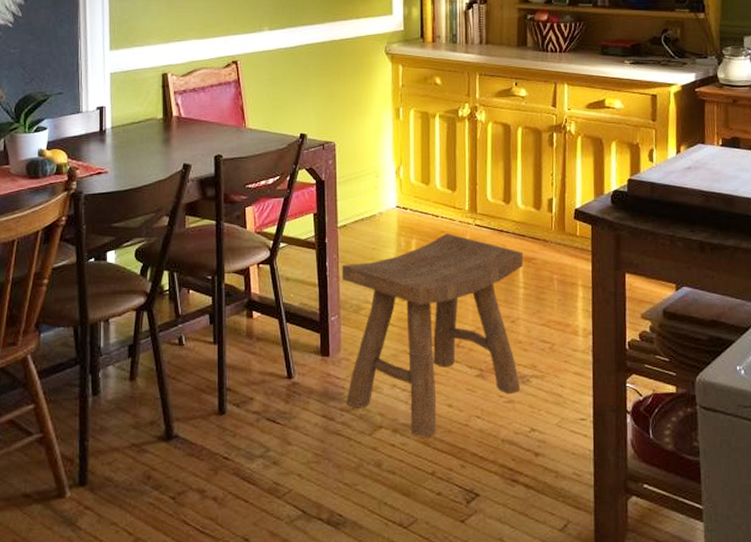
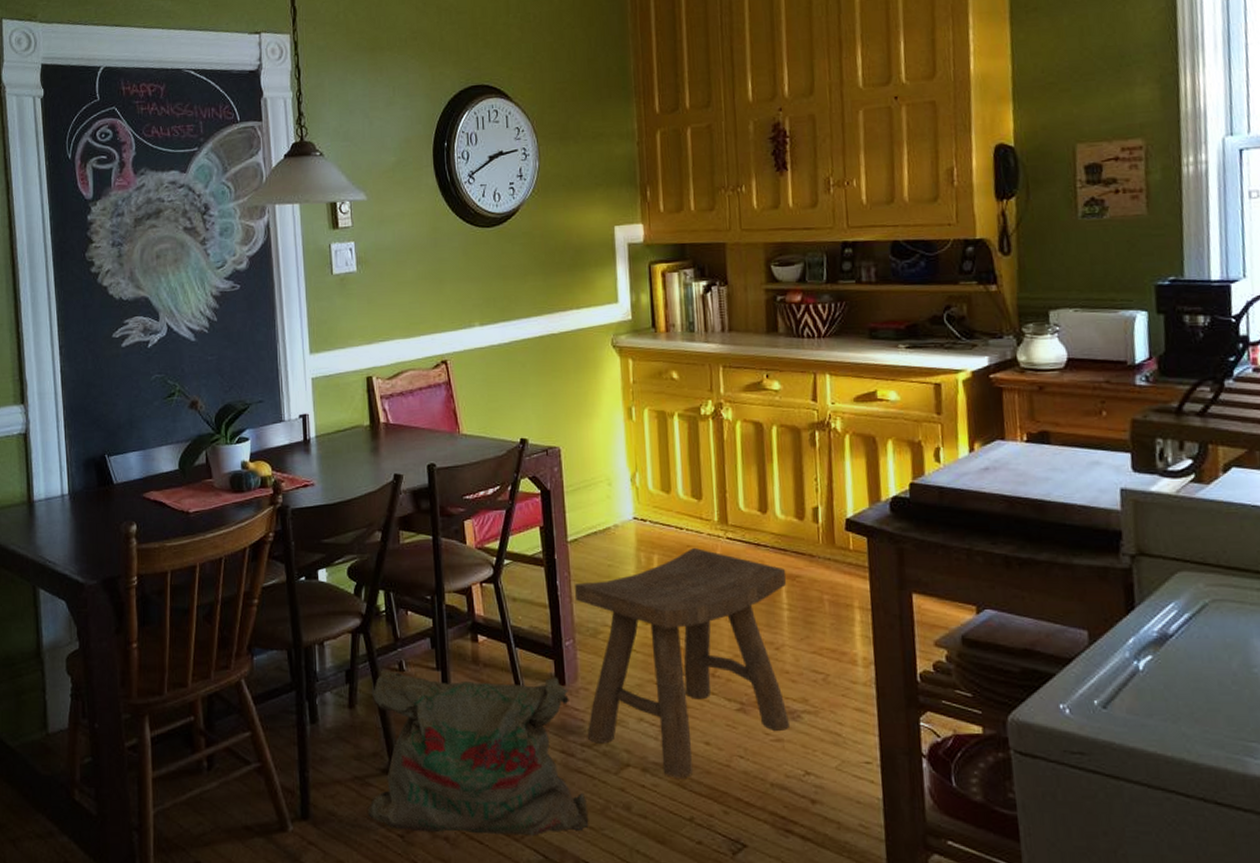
bag: none [143,346,344,494] -> present [368,671,589,836]

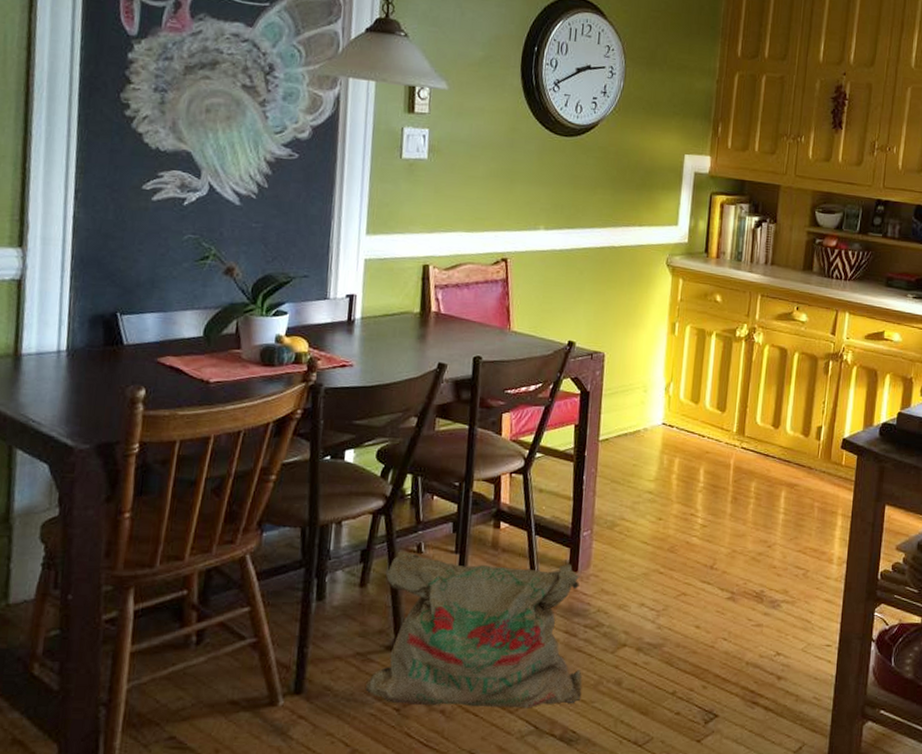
stool: present [575,547,789,778] -> none [591,453,787,657]

